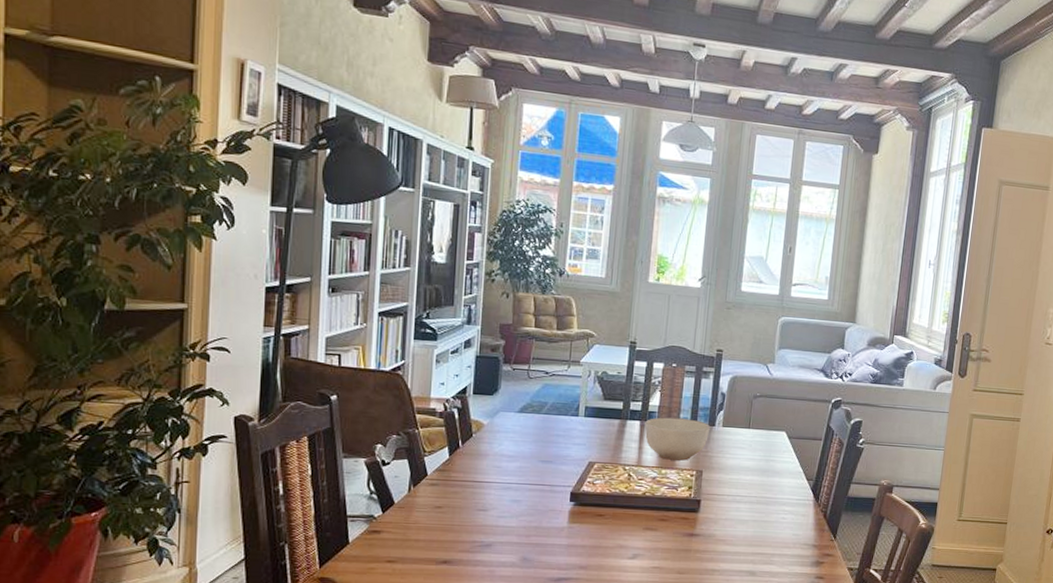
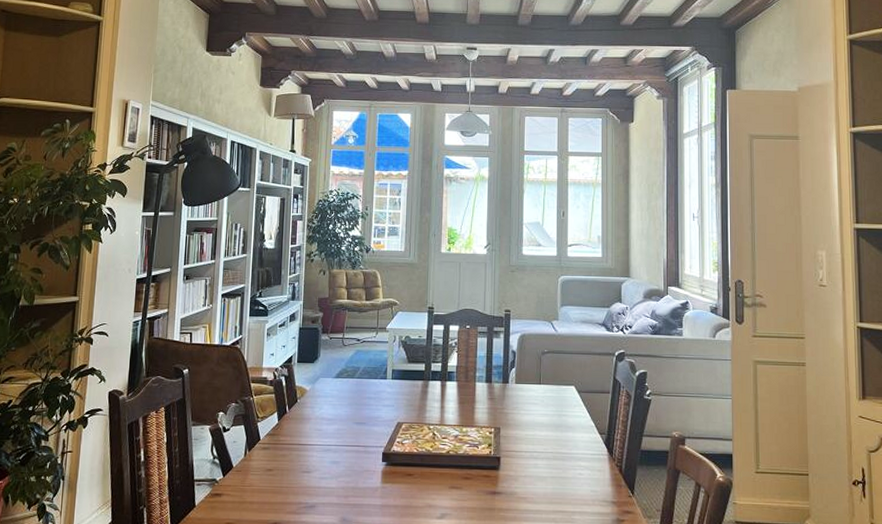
bowl: present [644,417,711,461] -> none [445,377,505,418]

